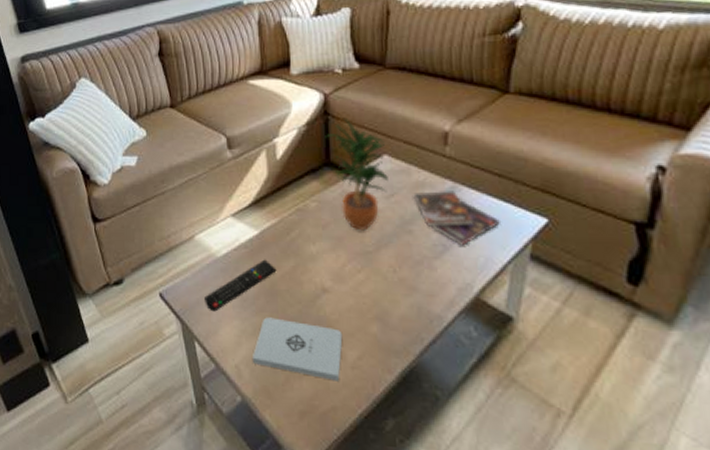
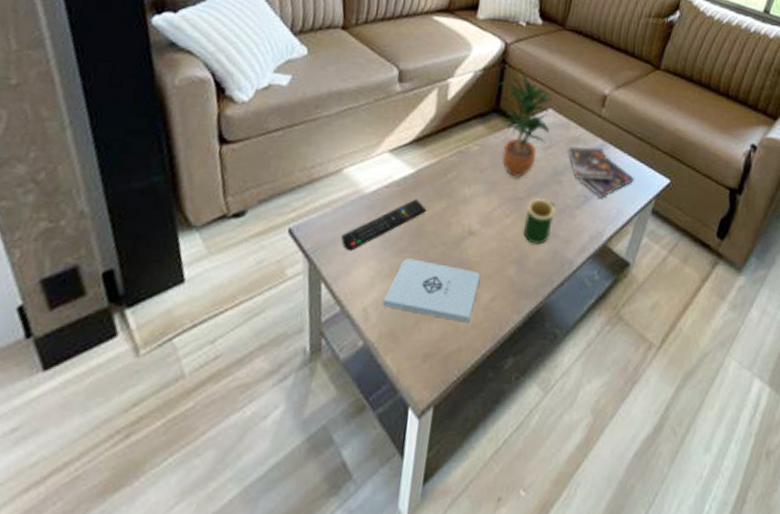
mug: none [378,251,411,300] -> present [523,198,555,245]

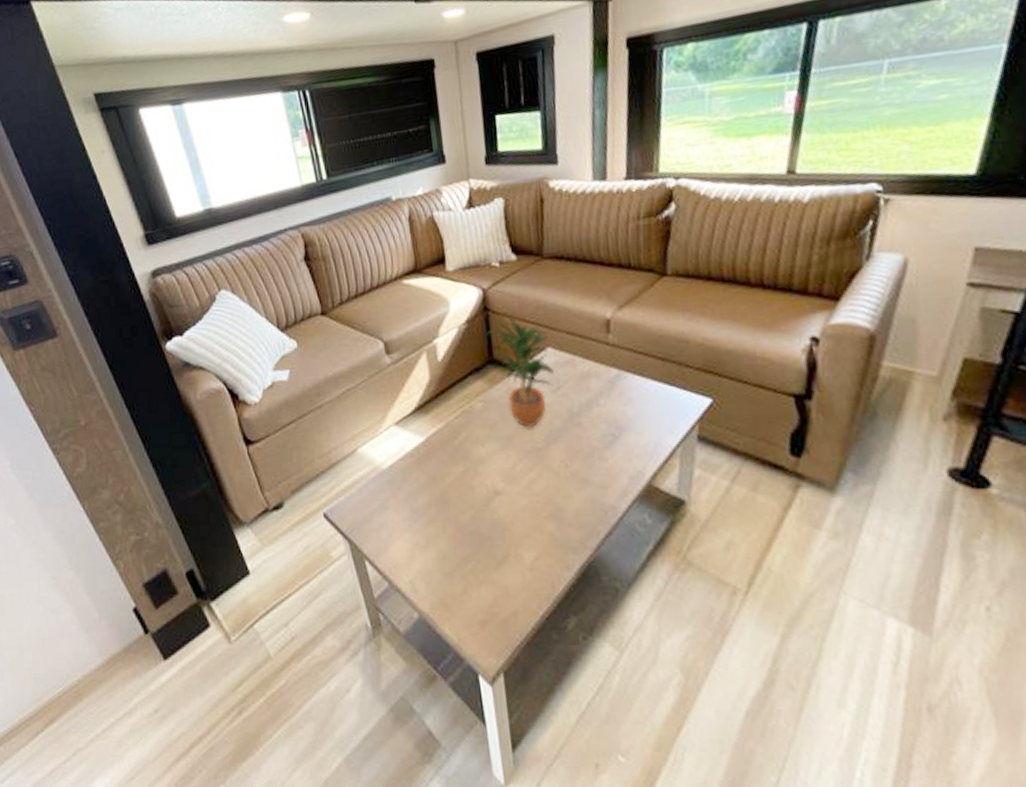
remote control: present [341,199,427,251] -> none [372,466,446,527]
notepad: present [382,258,481,323] -> none [426,526,519,585]
mug: present [523,198,555,245] -> none [550,445,583,495]
booklet: present [569,146,634,198] -> none [581,378,667,434]

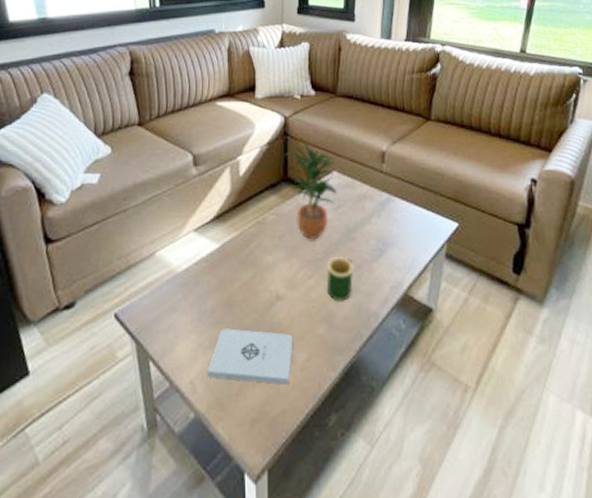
notepad: none [426,526,519,585] -> present [207,328,294,385]
mug: none [550,445,583,495] -> present [326,257,354,301]

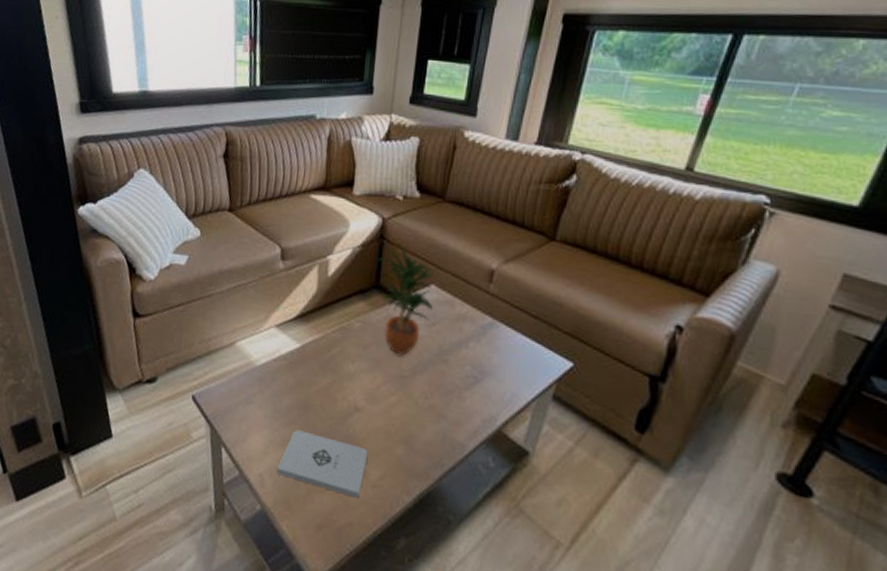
mug: present [326,257,354,301] -> none [409,377,443,425]

